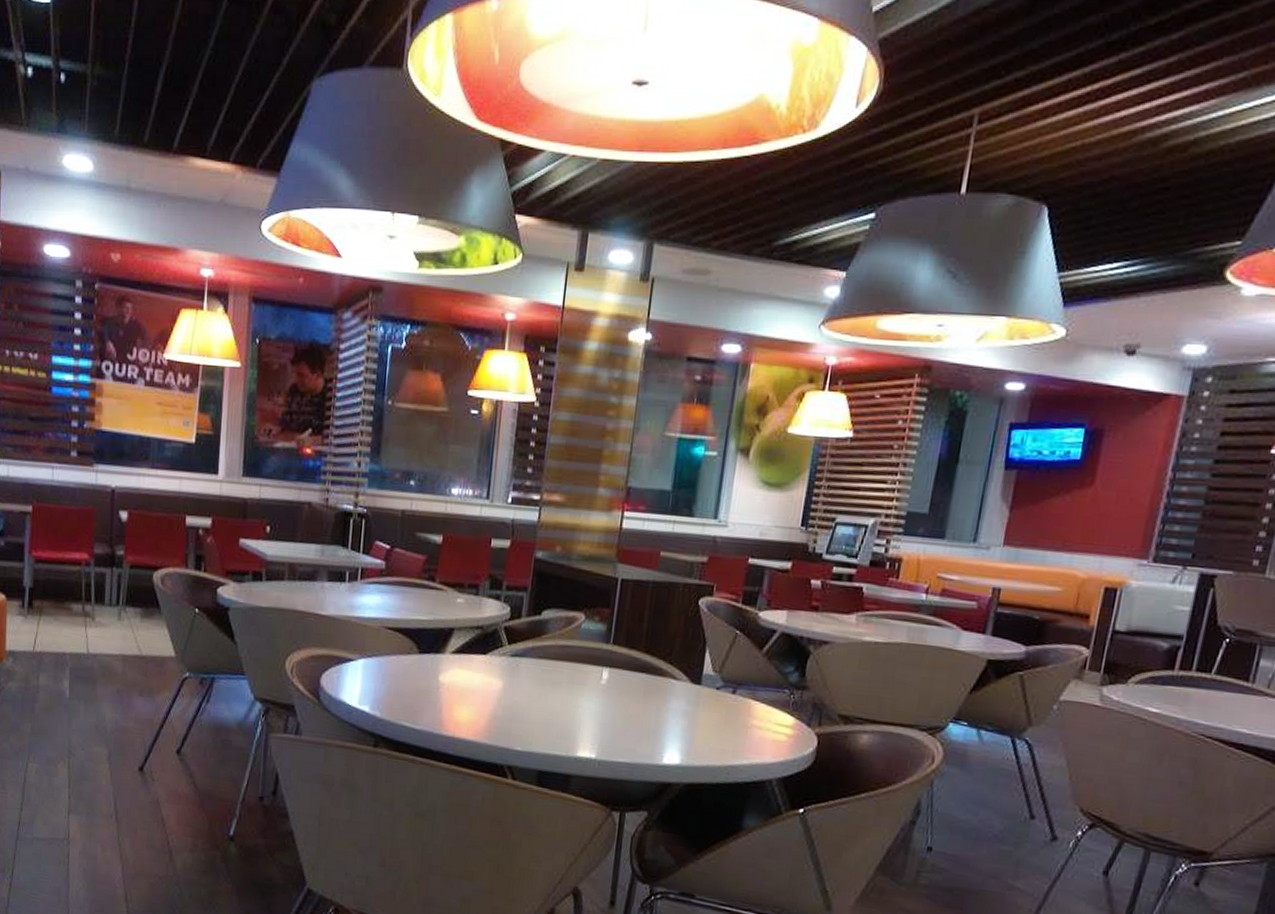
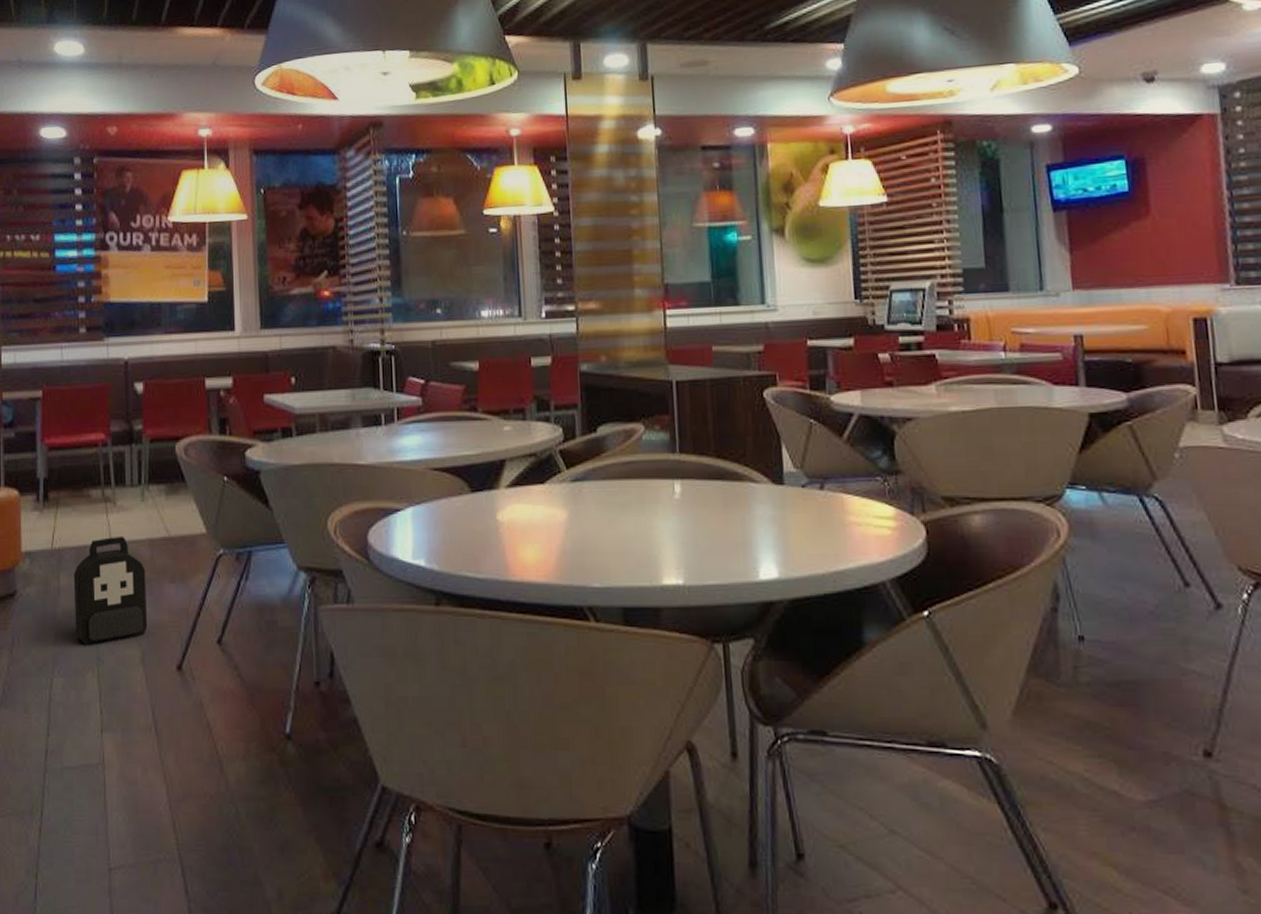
backpack: none [50,648,117,740] -> present [73,536,148,646]

